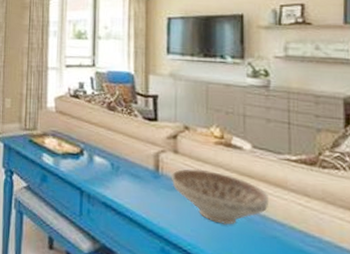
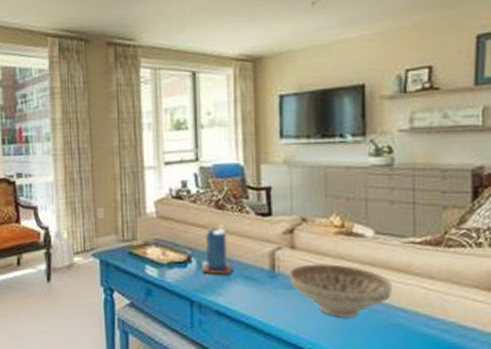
candle: none [92,124,121,170] -> present [202,224,233,275]

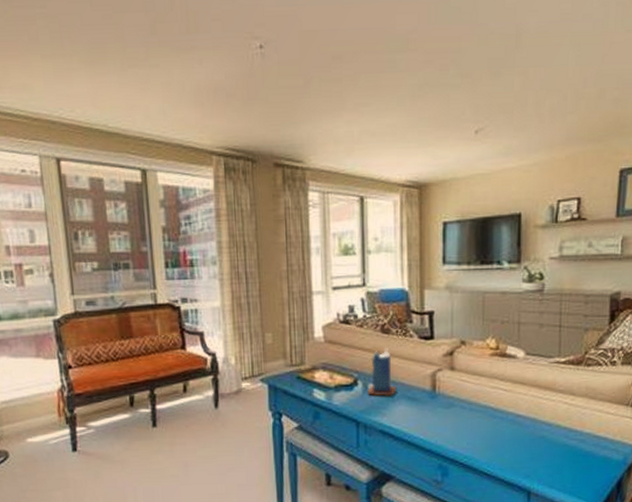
decorative bowl: present [289,263,391,318] -> none [449,383,538,433]

